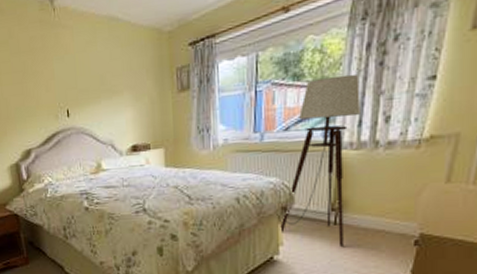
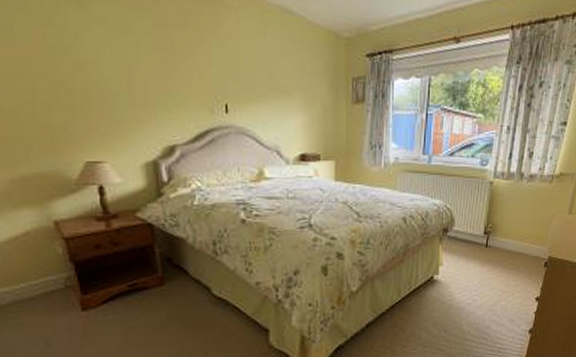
floor lamp: present [280,74,360,246] -> none [441,110,512,267]

